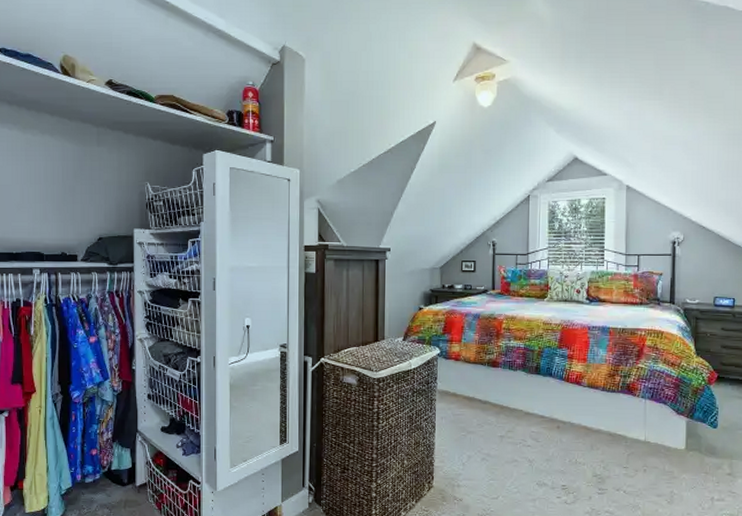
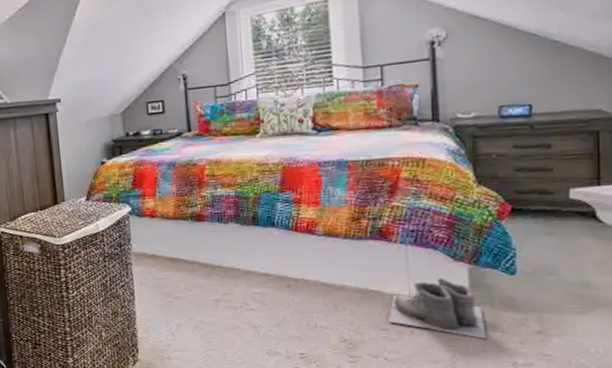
boots: none [628,427,695,478] -> present [387,278,487,339]

